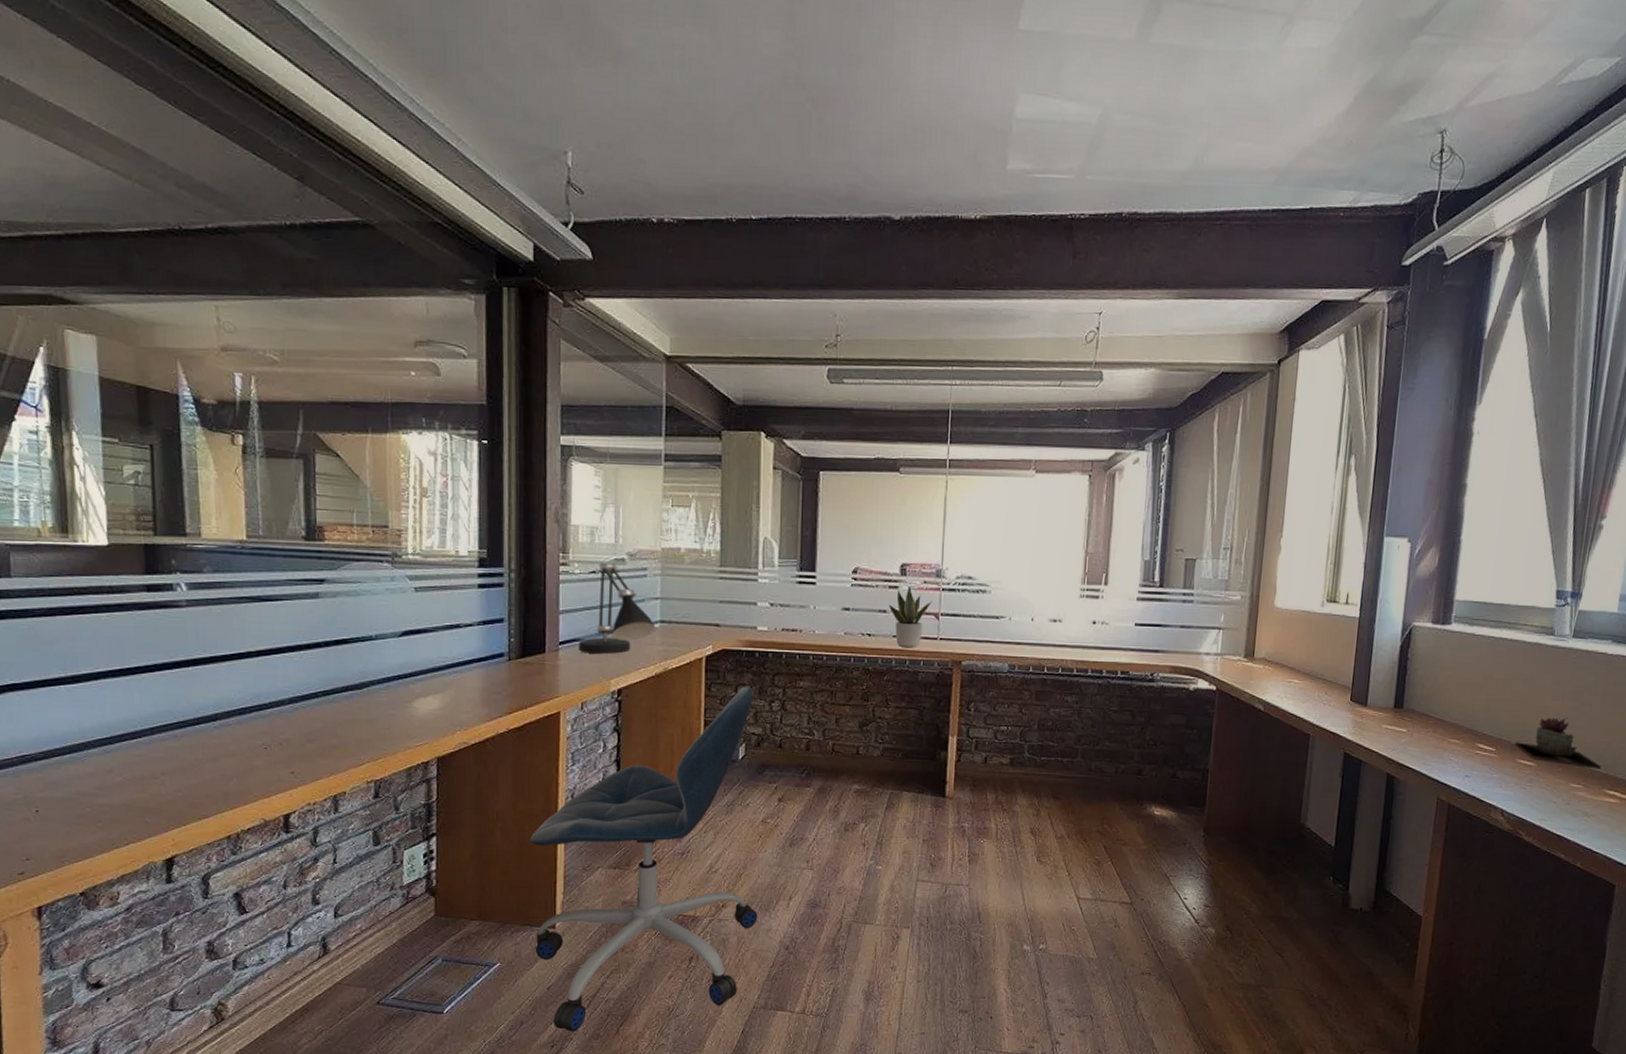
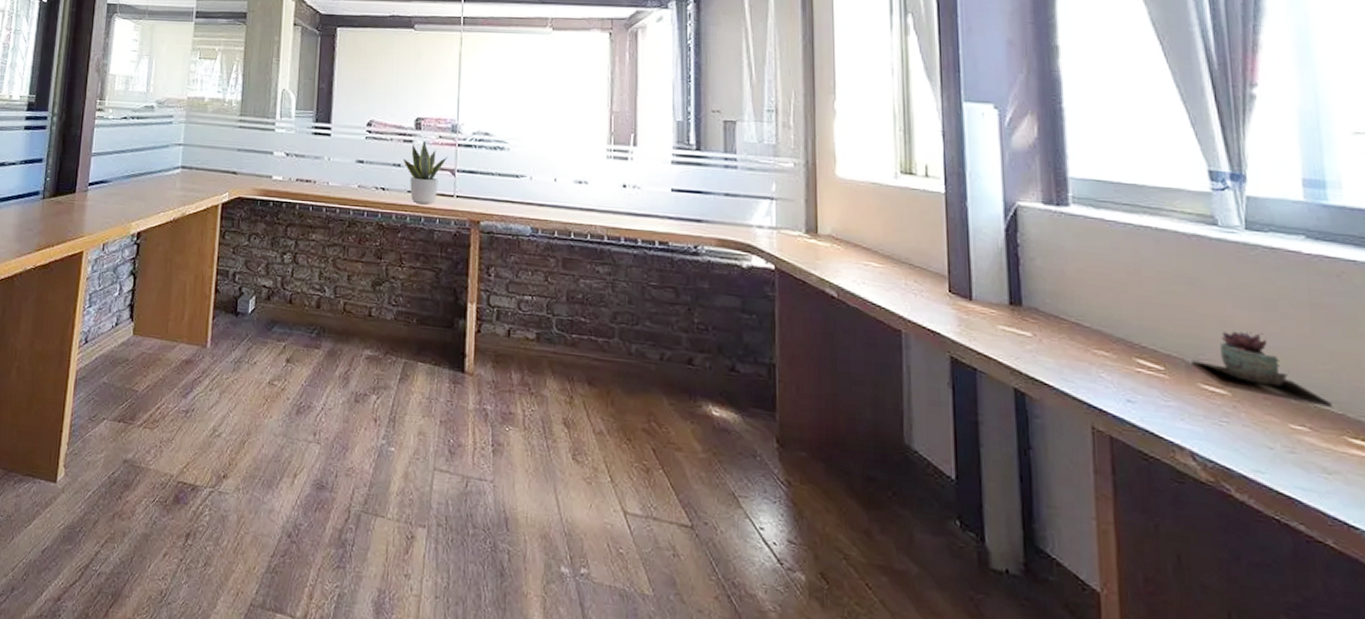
office chair: present [530,686,758,1032] -> none [35,235,265,608]
desk lamp: present [578,562,656,654] -> none [105,109,177,197]

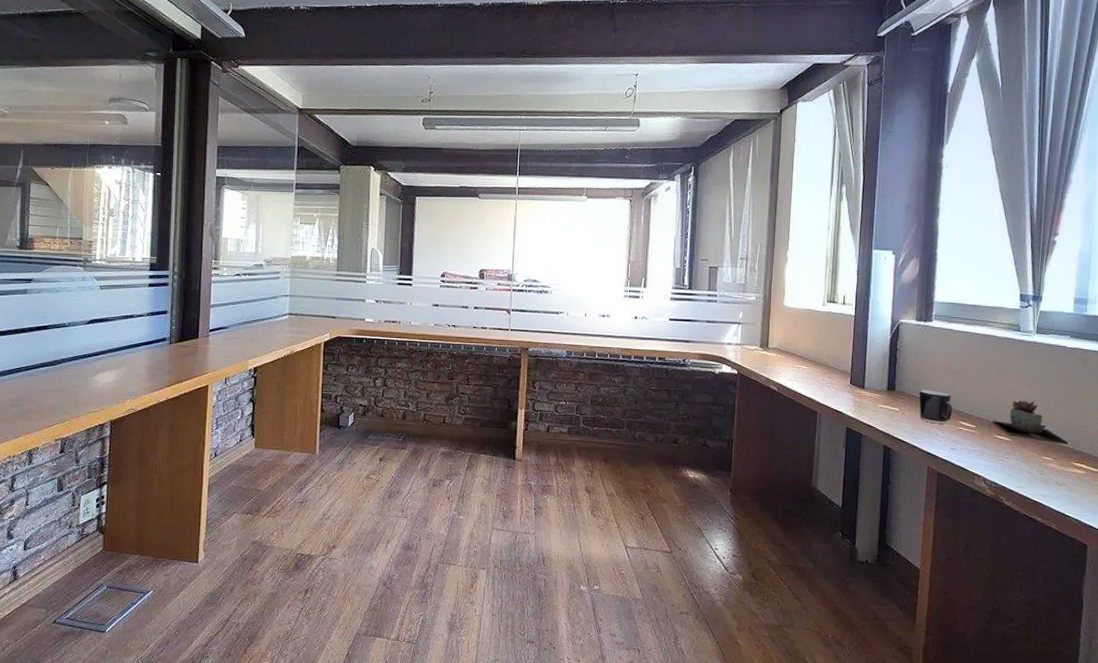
potted plant: present [402,140,448,204] -> none [469,287,504,336]
mug: none [1062,306,1122,362] -> present [919,390,953,424]

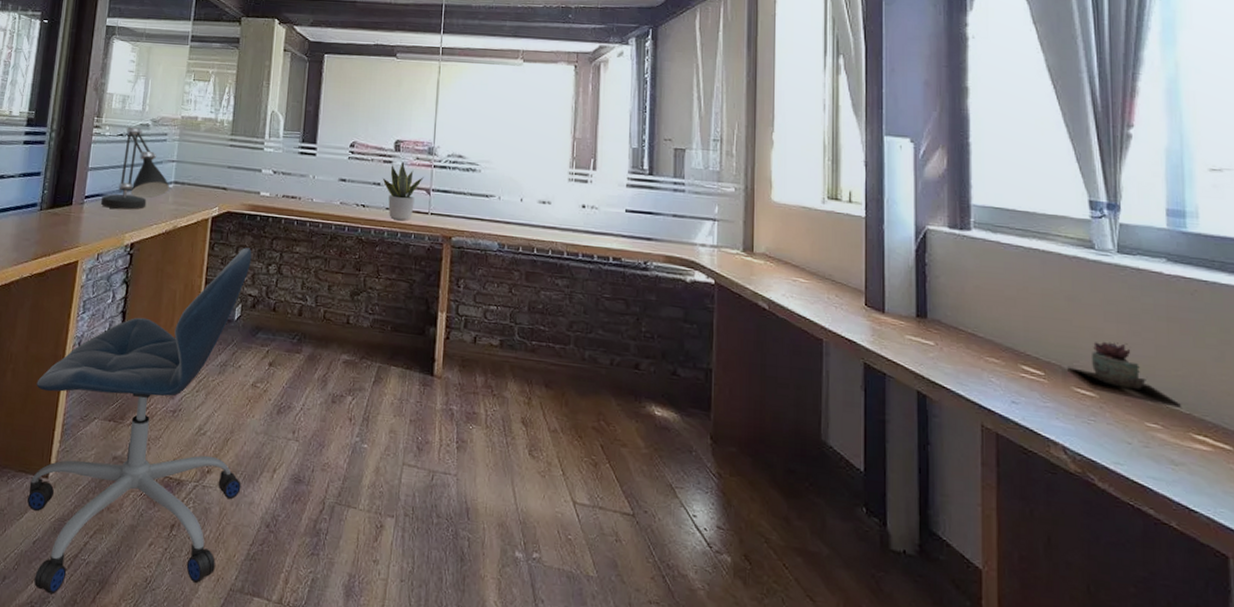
office chair: none [180,366,361,651] -> present [27,247,252,595]
desk lamp: none [224,267,286,340] -> present [100,126,170,210]
potted plant: none [469,287,504,336] -> present [382,161,424,220]
mug: present [919,390,953,424] -> none [961,319,1010,368]

